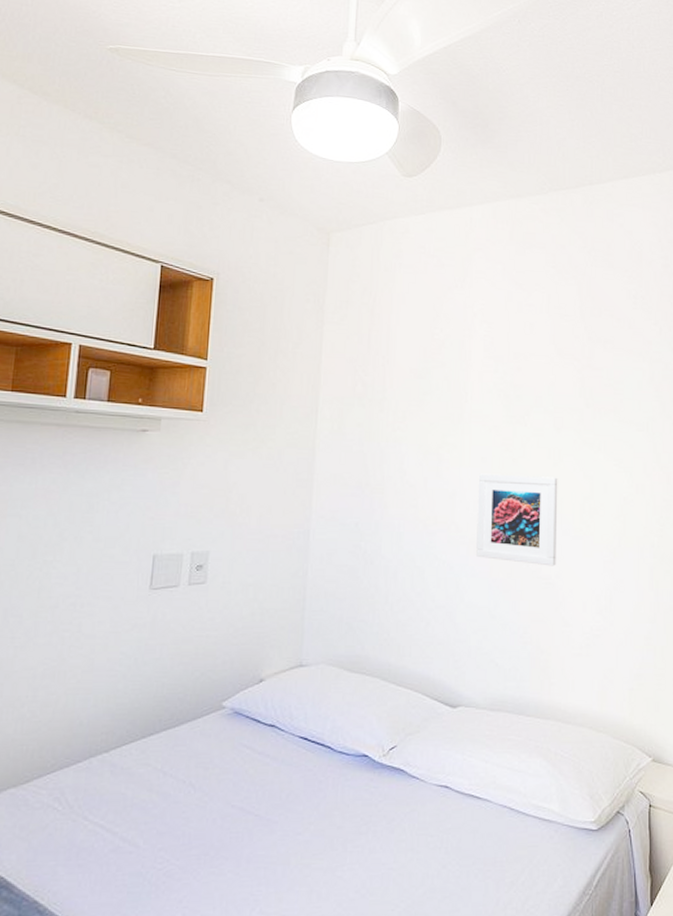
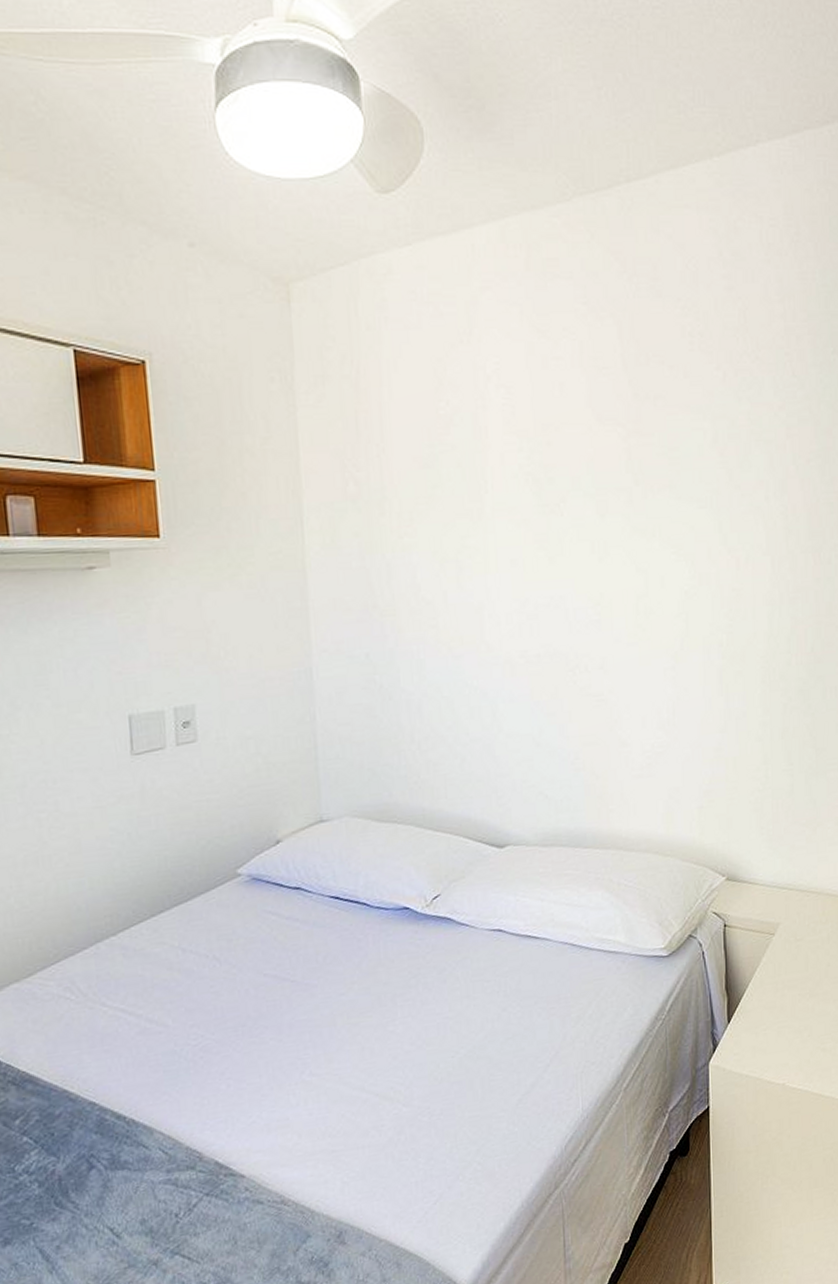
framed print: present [476,473,558,566] -> none [508,575,608,681]

